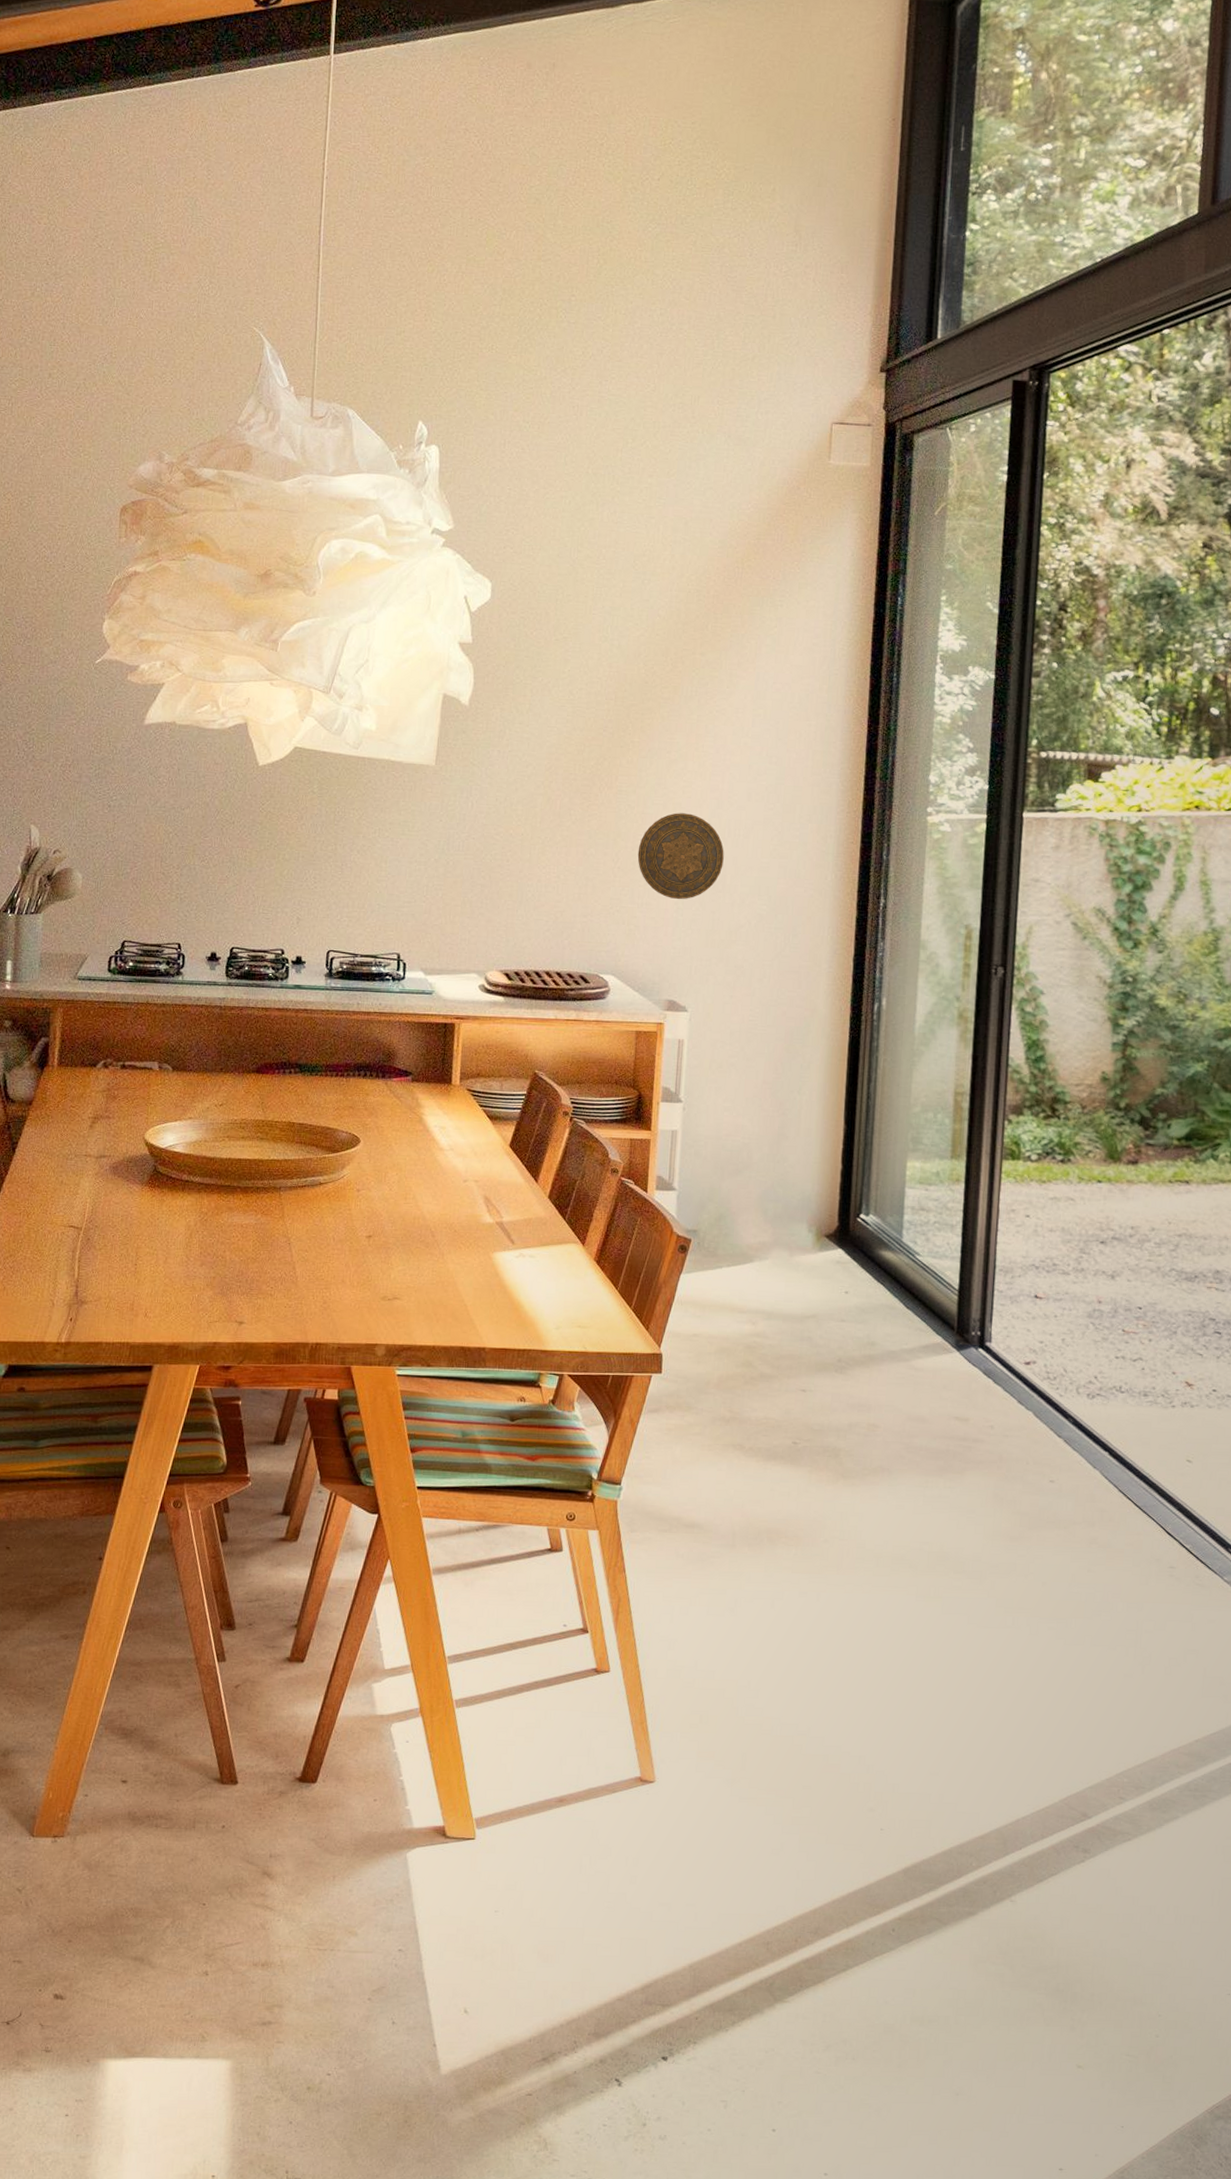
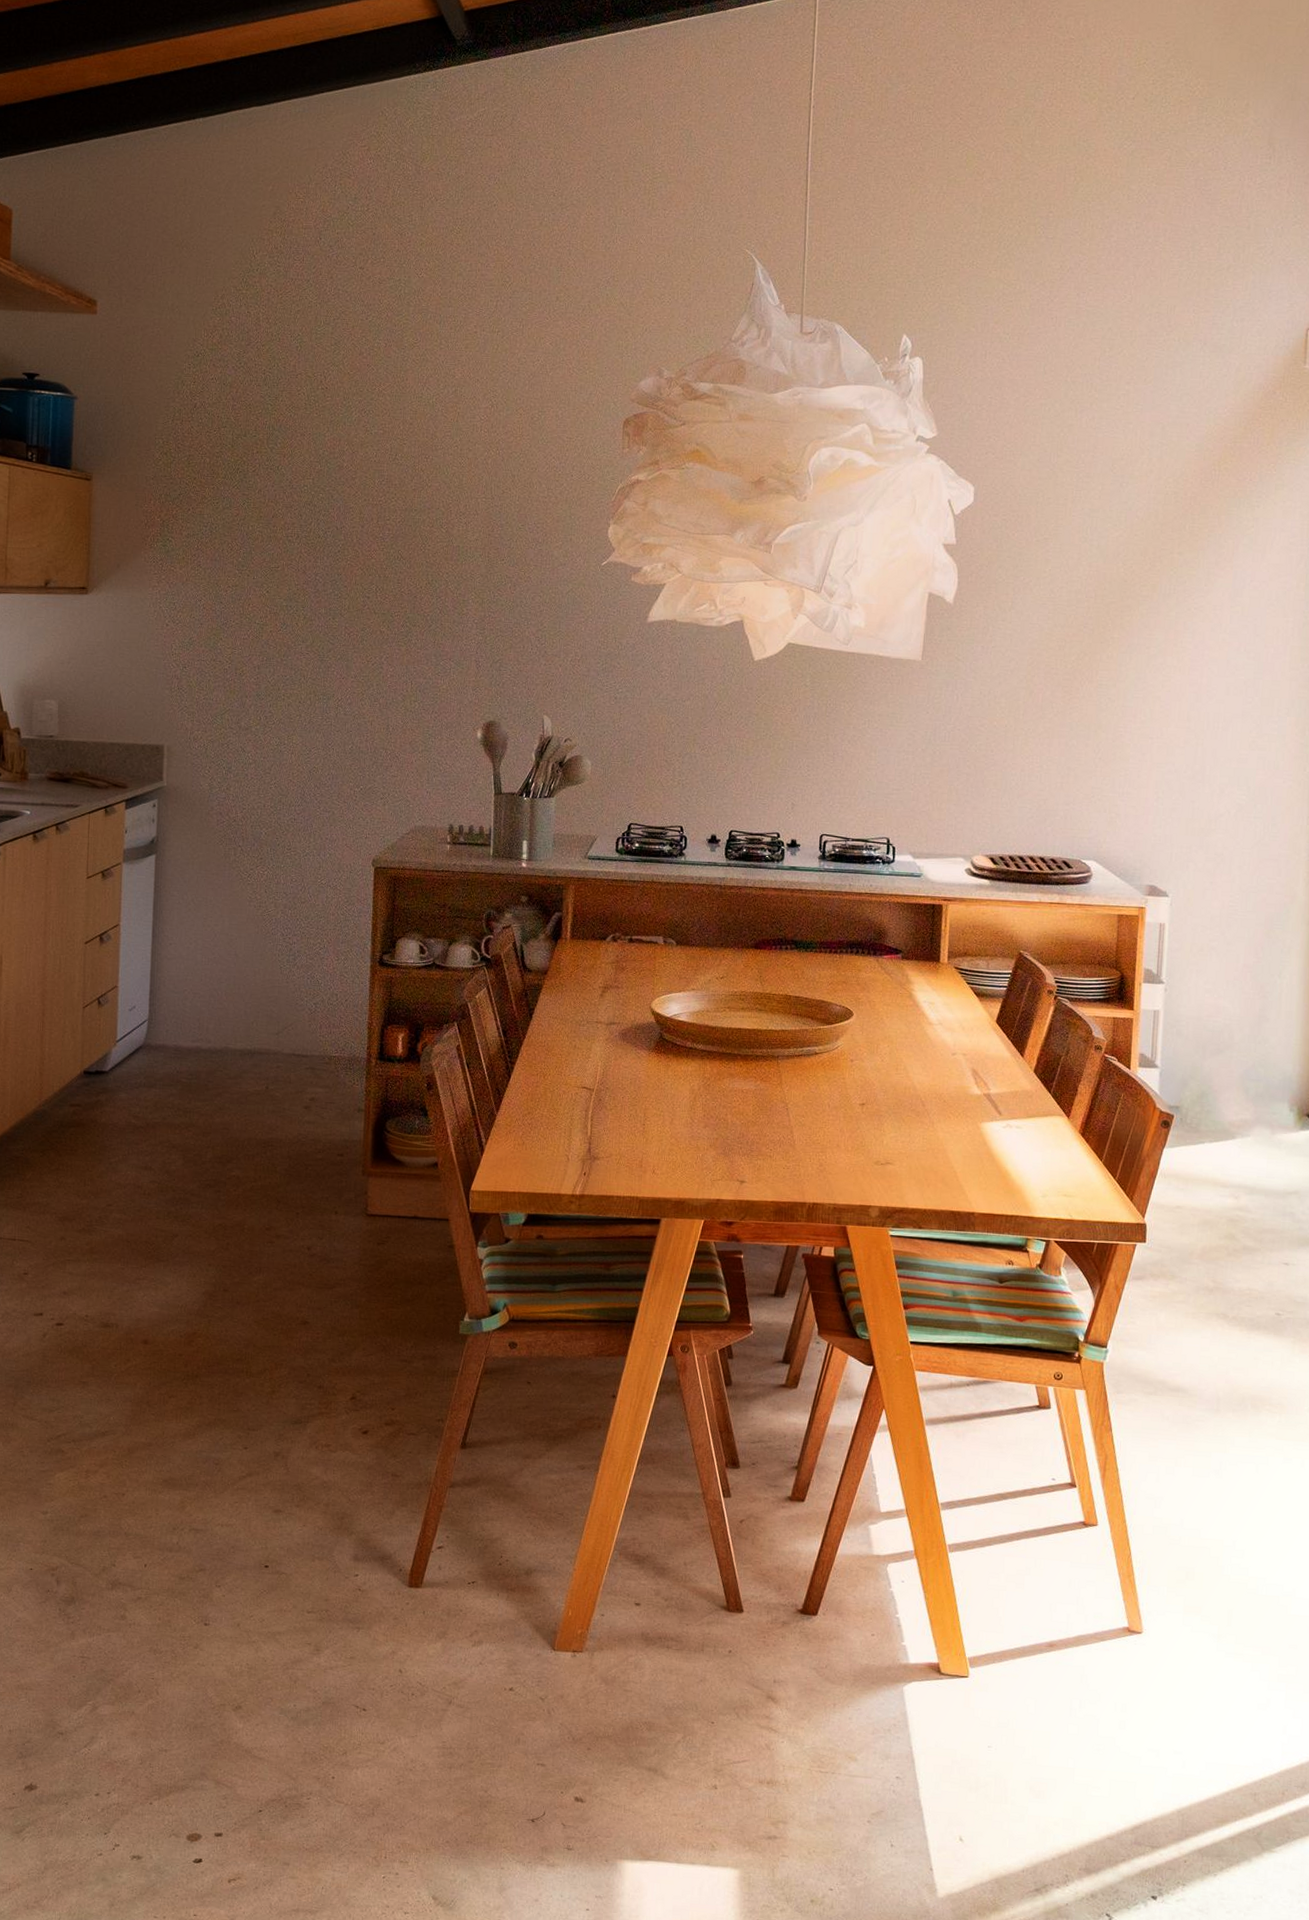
decorative plate: present [637,813,724,900] -> none [1118,706,1203,790]

